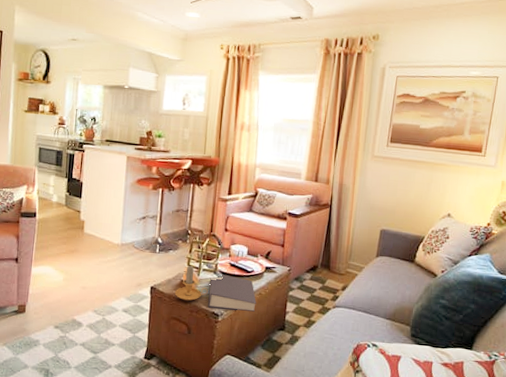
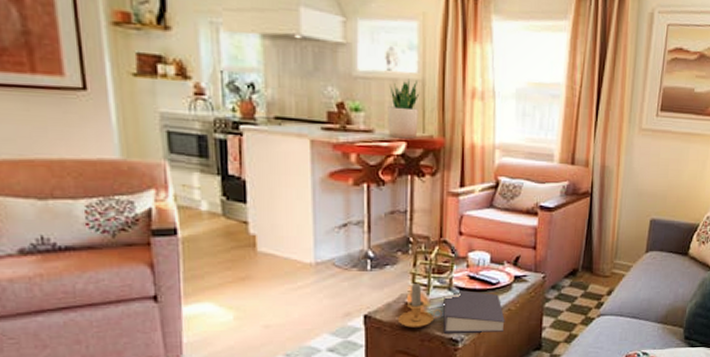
planter: none [179,115,203,158] -> present [388,78,419,139]

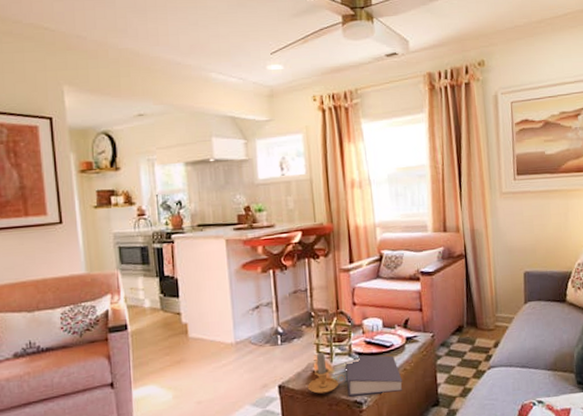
planter: present [388,78,419,139] -> none [284,179,310,229]

